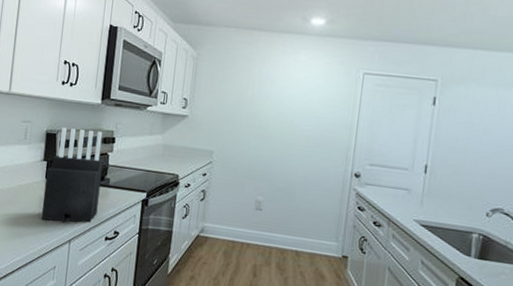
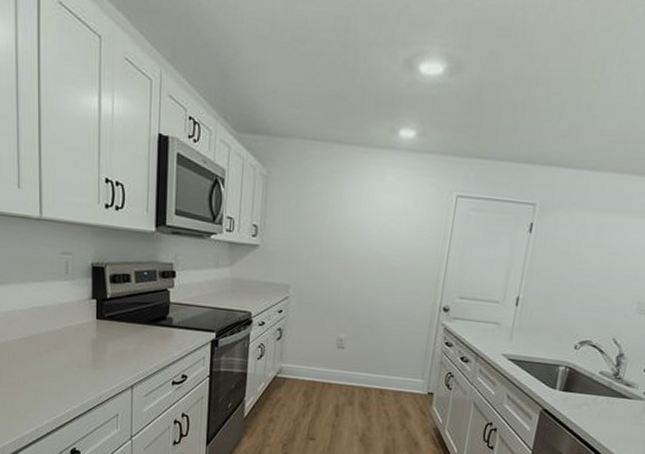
knife block: present [41,127,103,223] -> none [96,260,163,367]

